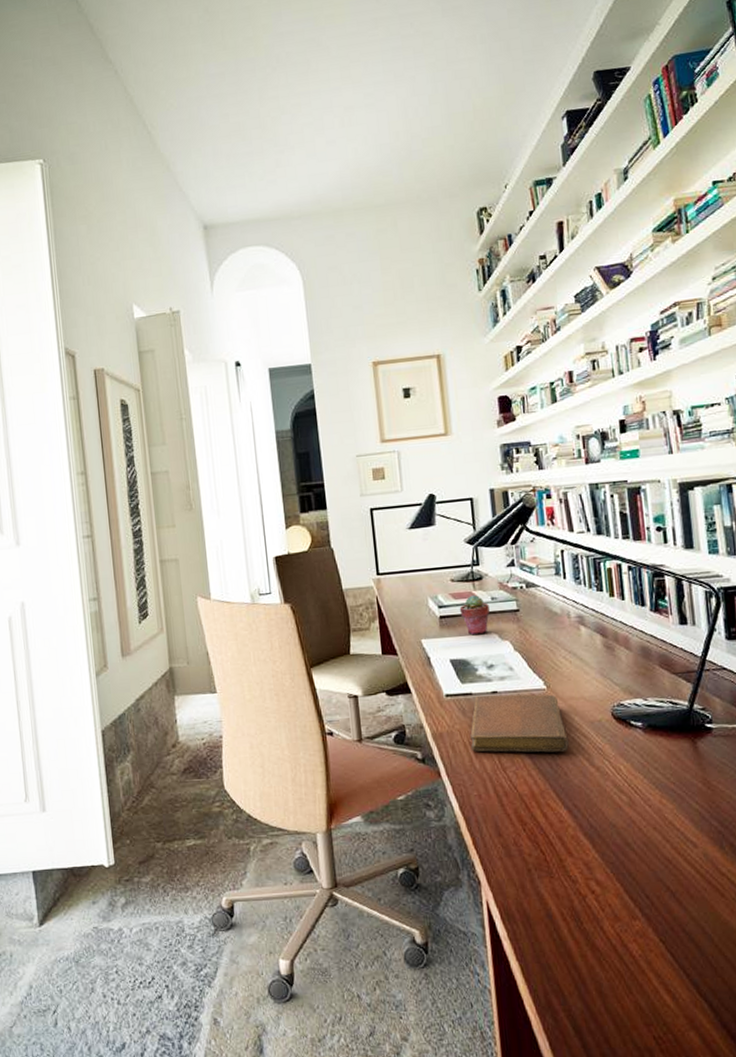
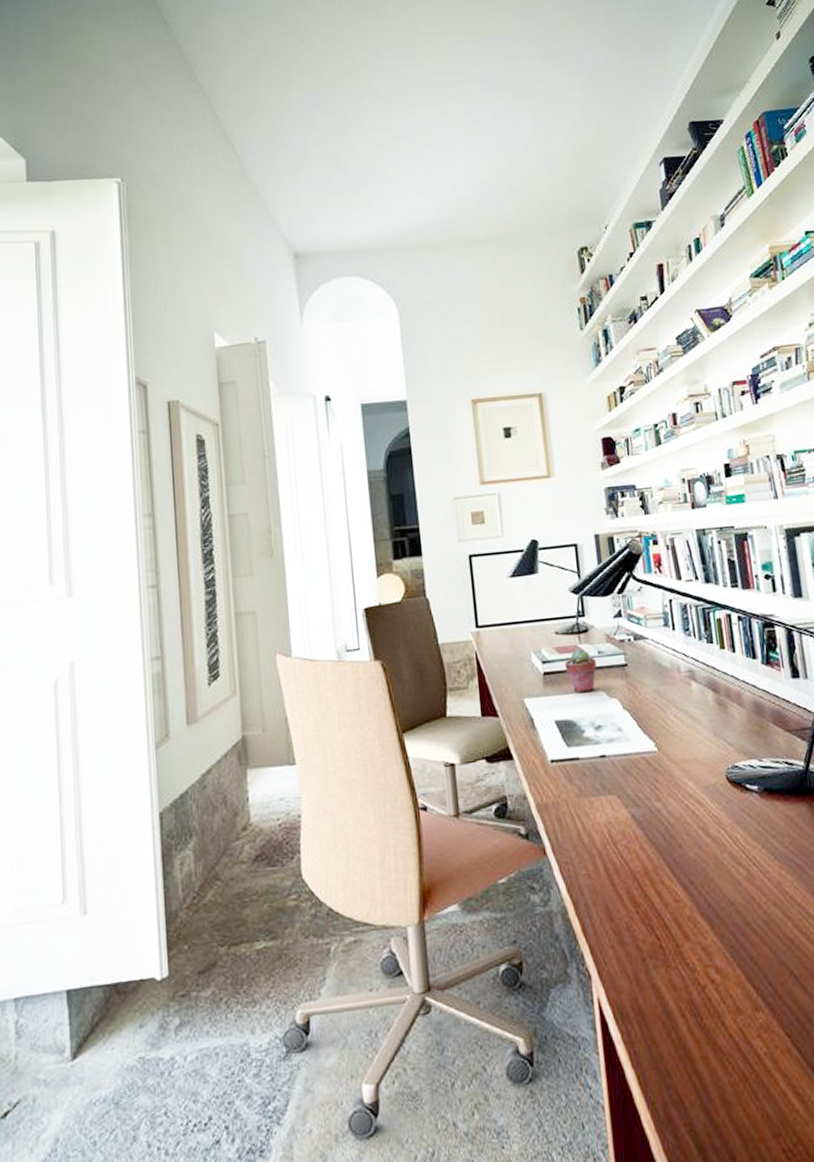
notebook: present [470,694,569,753] -> none [577,757,683,825]

